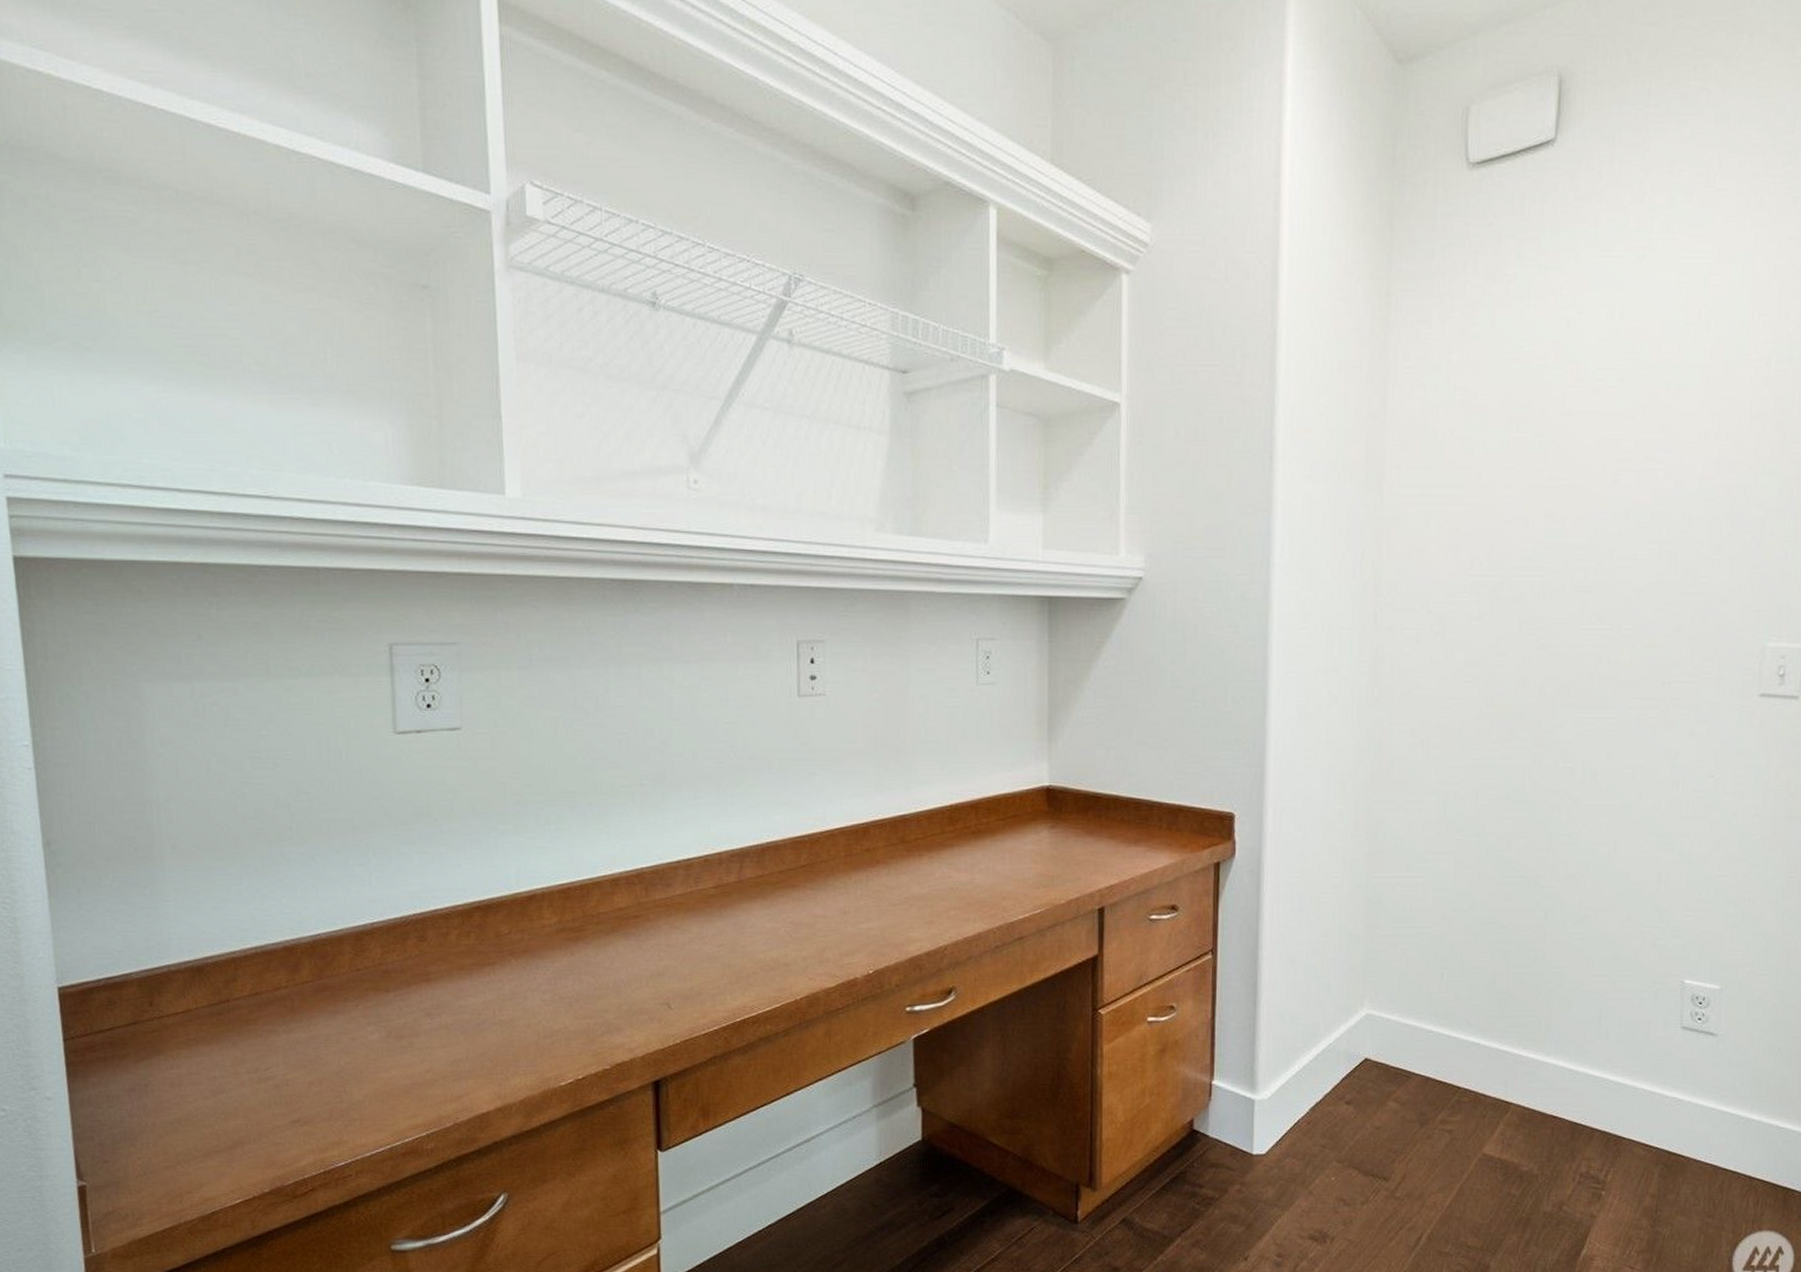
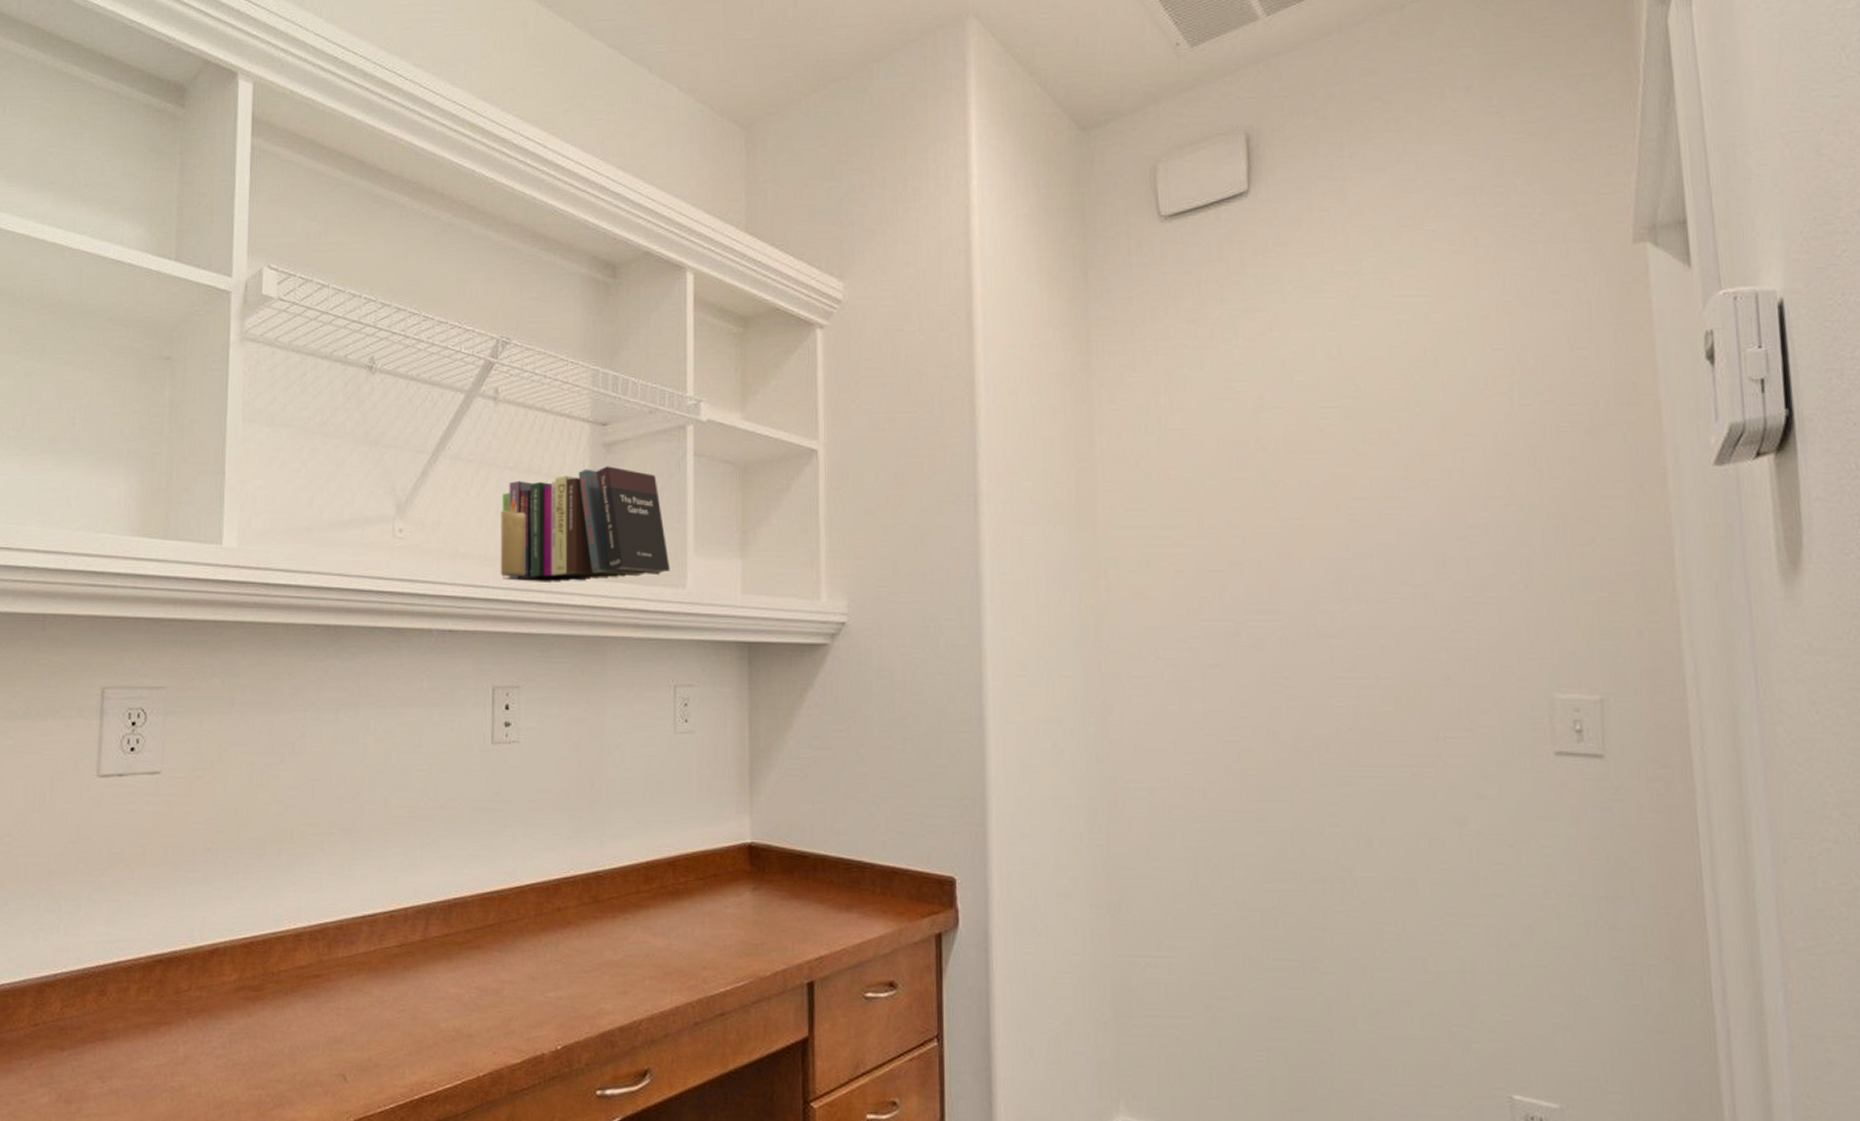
candle: none [799,449,827,531] -> present [500,498,527,577]
books: none [800,416,973,538] -> present [501,466,670,584]

